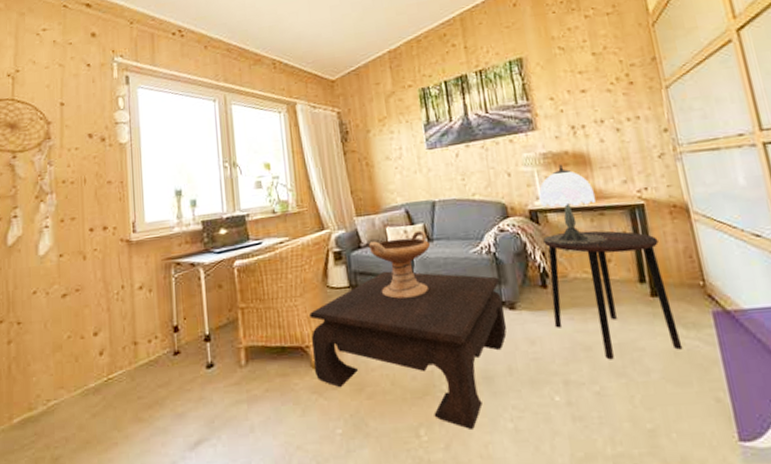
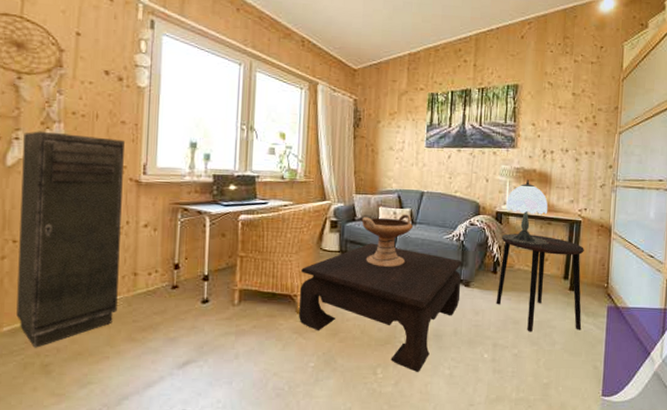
storage cabinet: none [21,200,121,439] -> present [16,131,125,348]

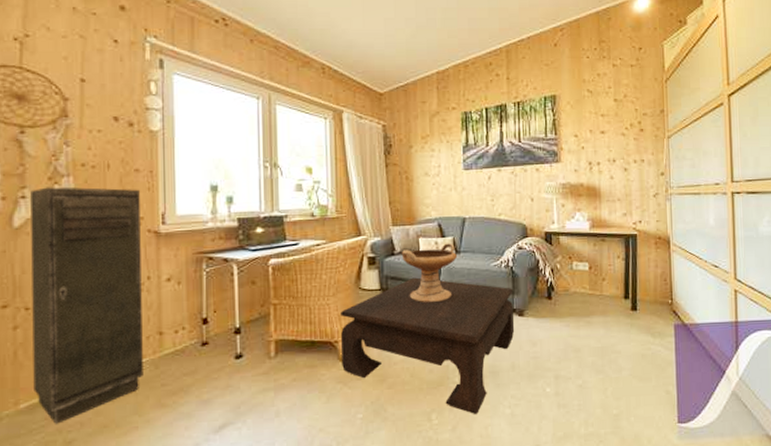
side table: present [496,233,584,332] -> none [553,253,649,360]
table lamp: present [502,179,549,248] -> none [554,194,604,267]

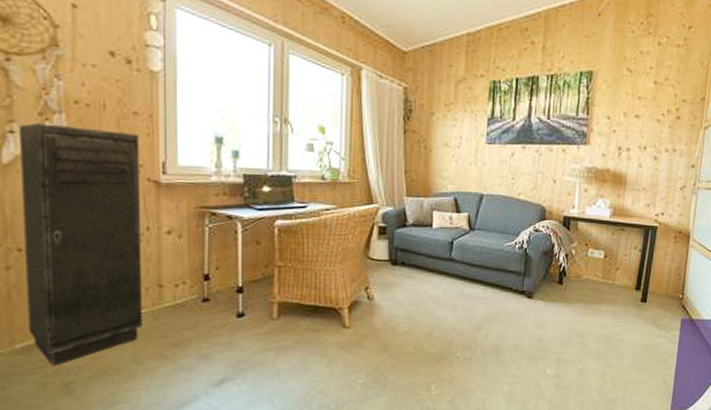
coffee table: present [340,277,515,414] -> none [344,251,525,388]
decorative bowl: present [401,243,457,302] -> none [413,219,471,277]

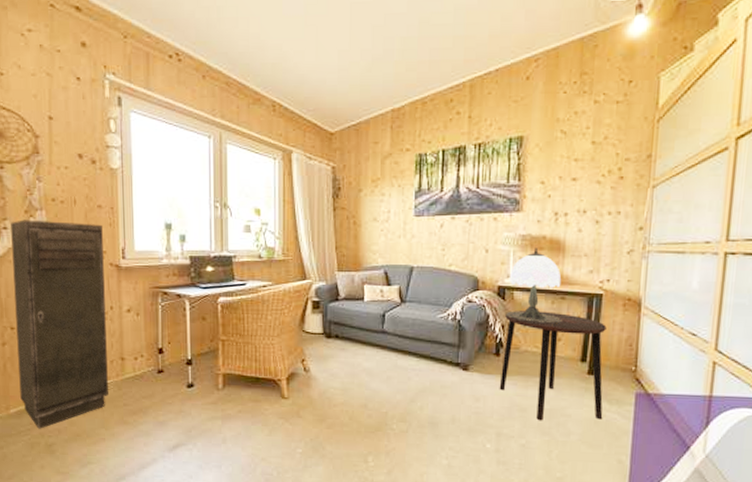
side table: none [561,240,659,346] -> present [499,311,607,421]
table lamp: none [569,180,622,257] -> present [505,247,562,327]

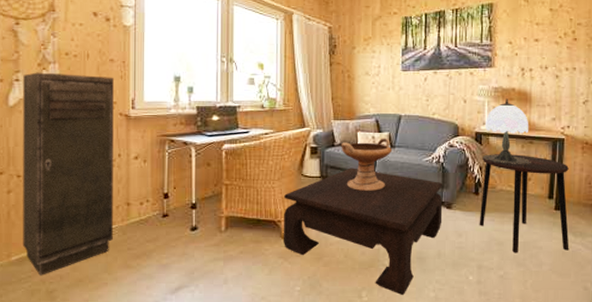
coffee table: none [283,324,459,461] -> present [283,167,443,295]
decorative bowl: none [345,291,402,350] -> present [341,138,392,191]

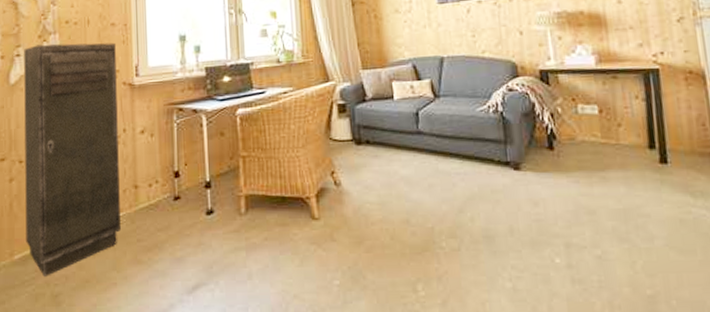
coffee table: present [283,167,443,295] -> none [311,126,511,287]
decorative bowl: present [341,138,392,191] -> none [373,86,436,154]
side table: present [479,154,569,253] -> none [553,93,689,225]
table lamp: present [482,98,531,168] -> none [550,24,618,111]

